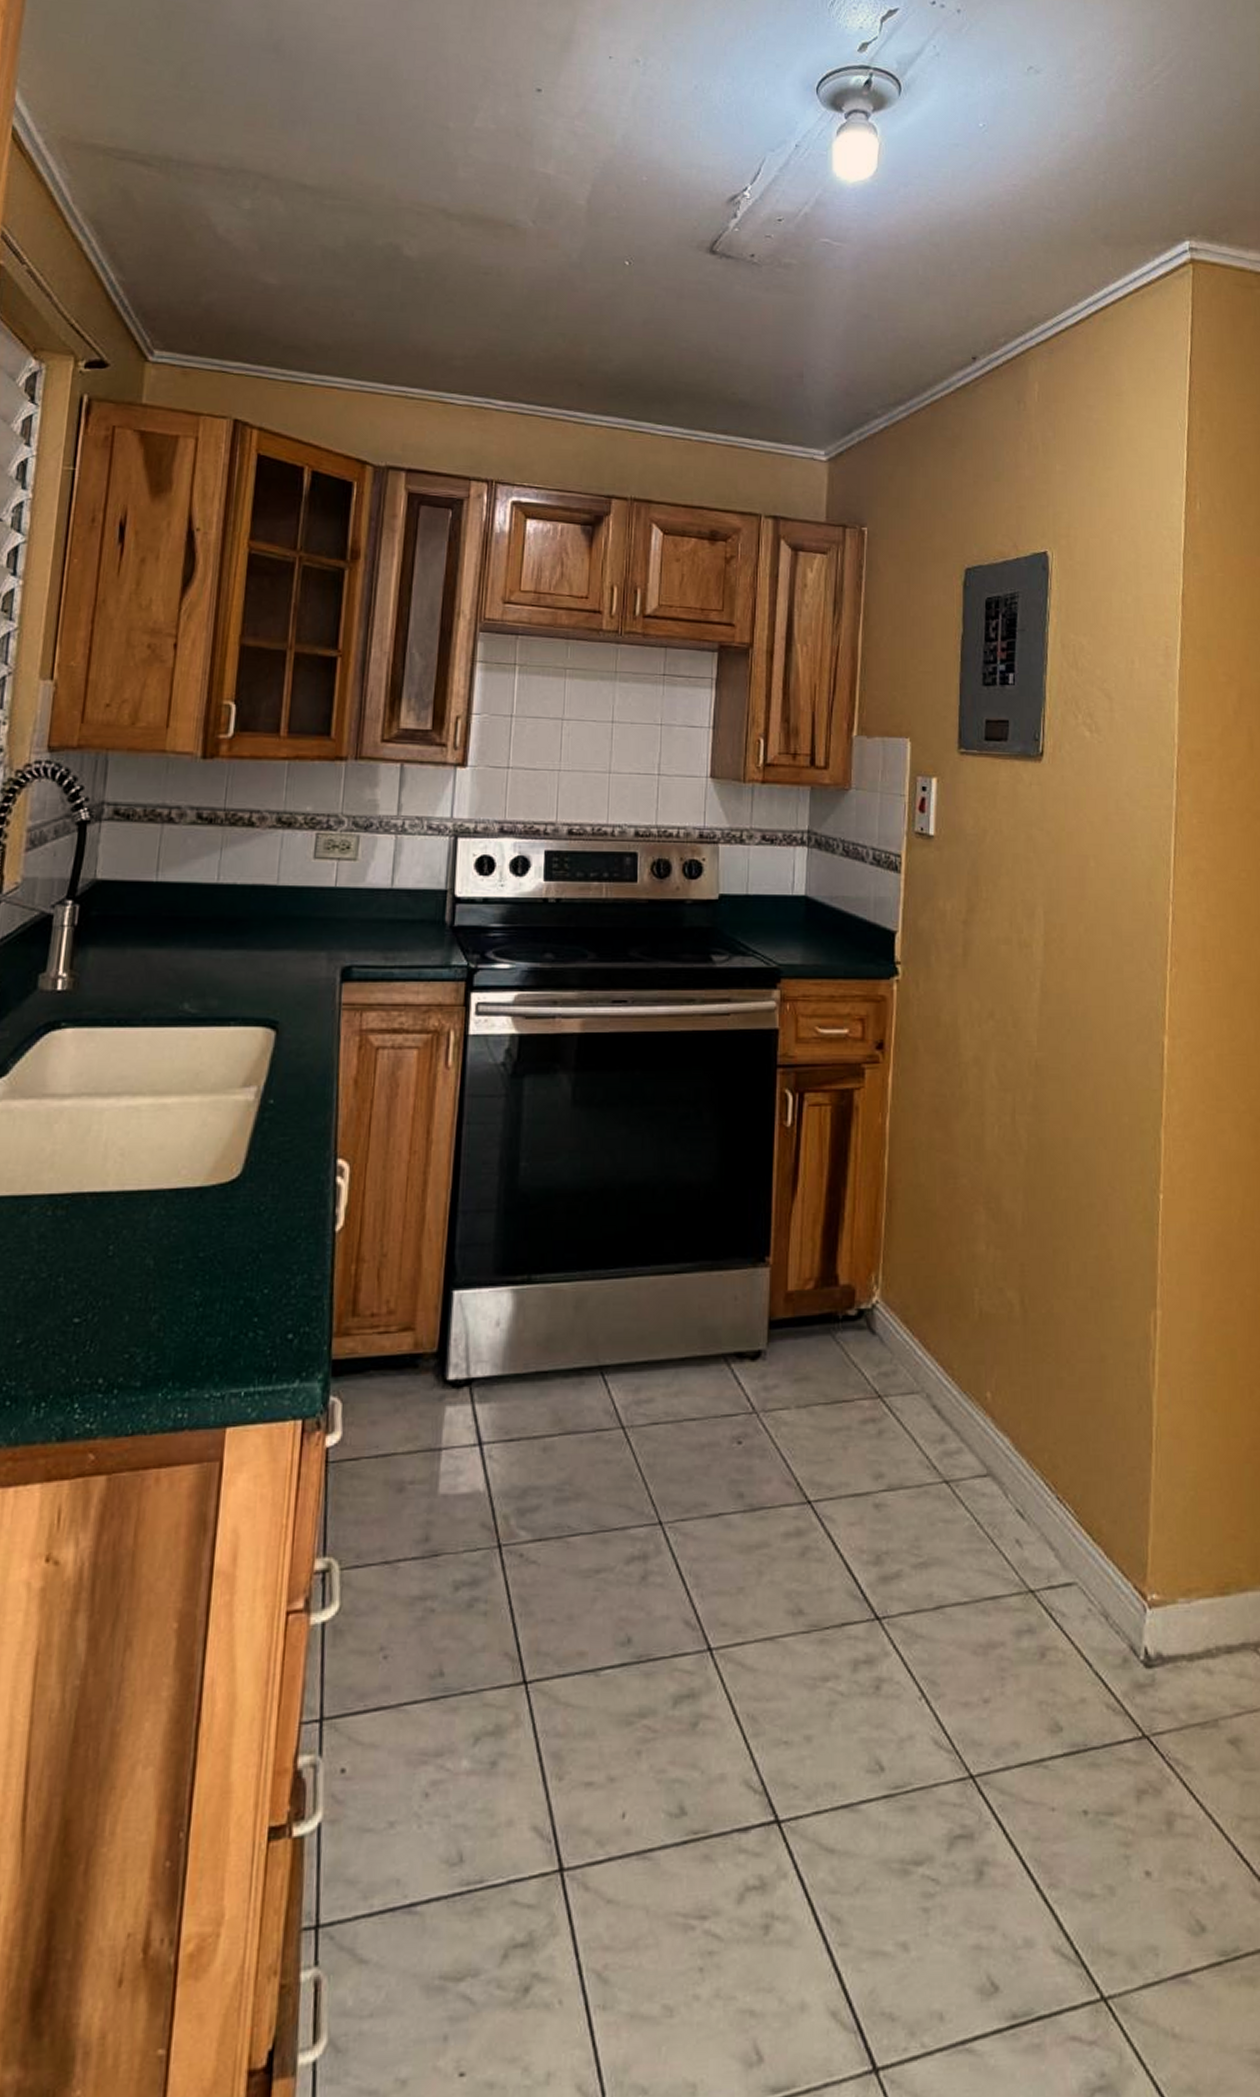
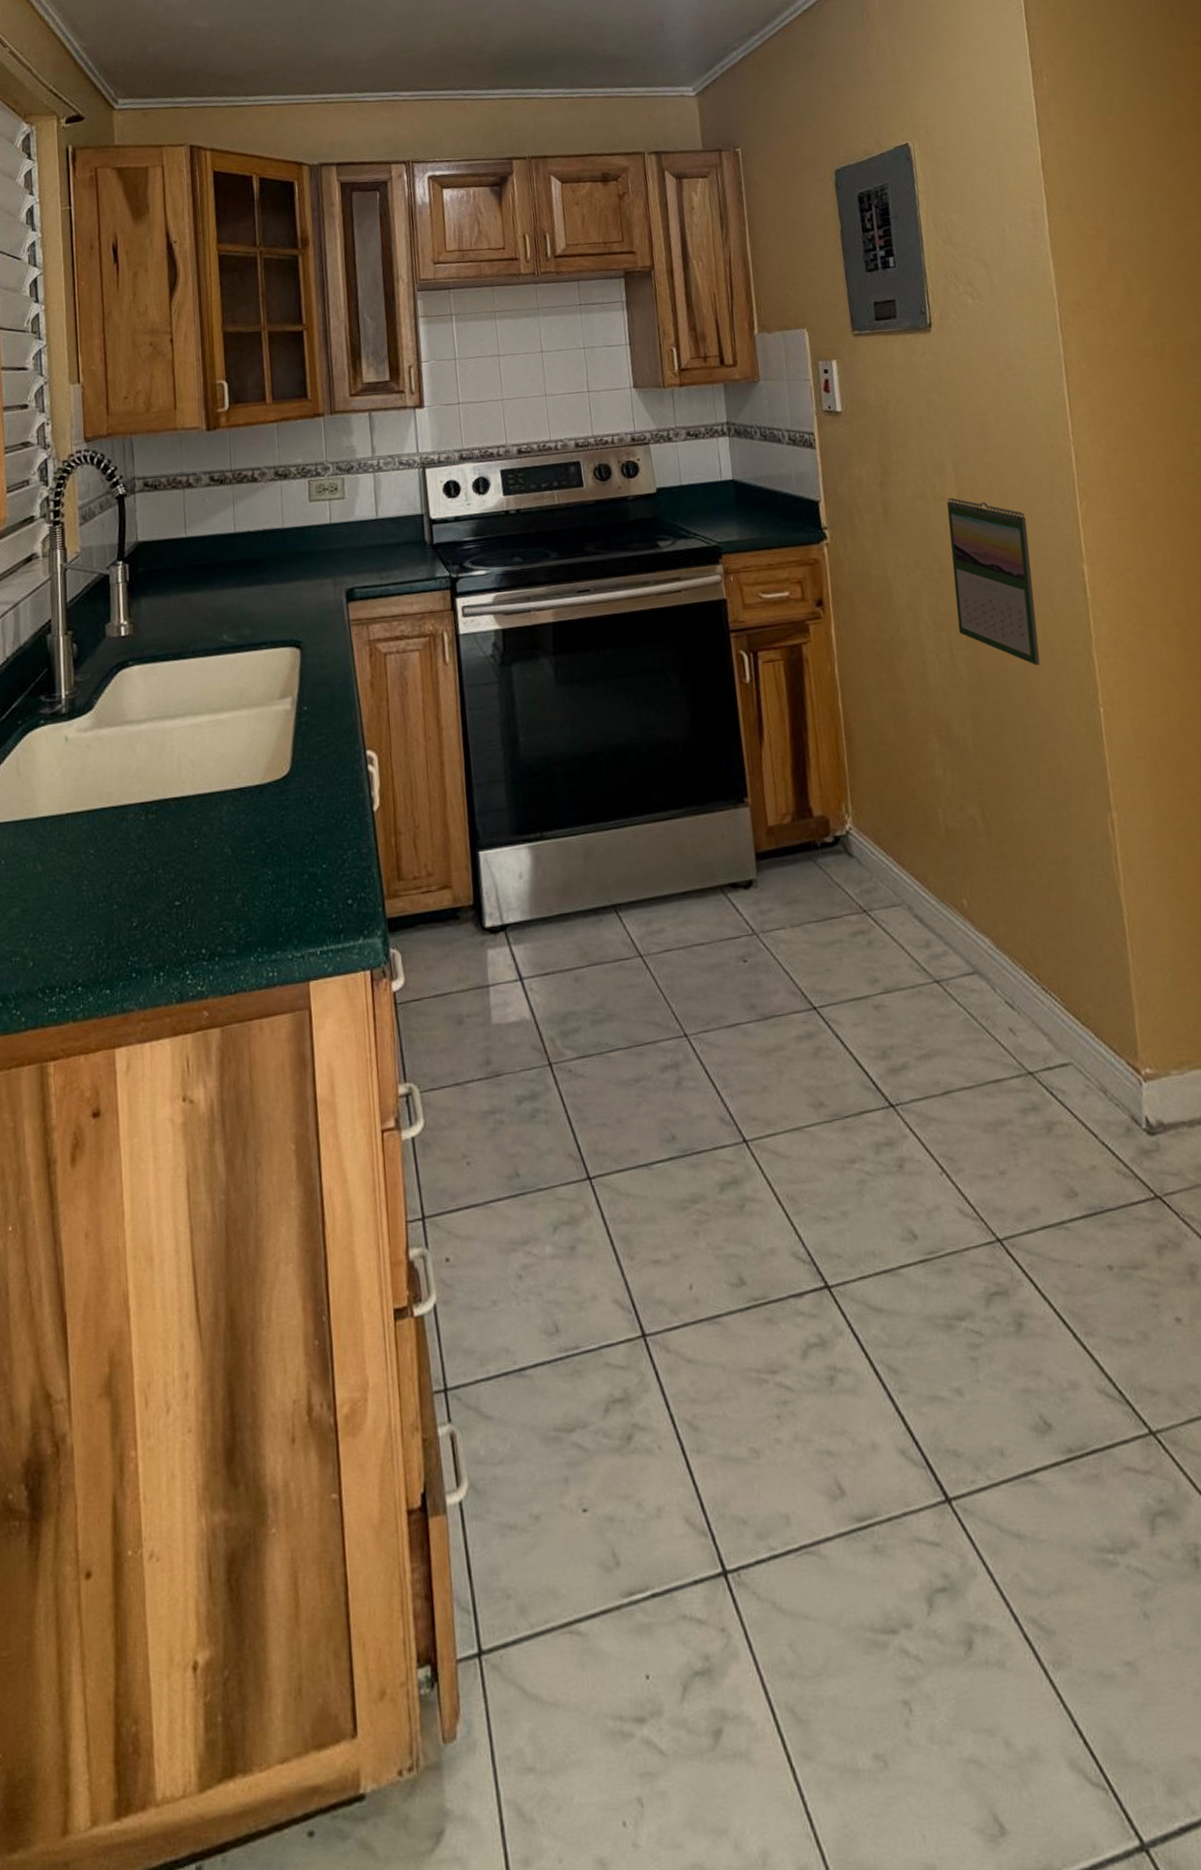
calendar: none [1025,946,1113,1140] -> present [947,497,1040,665]

